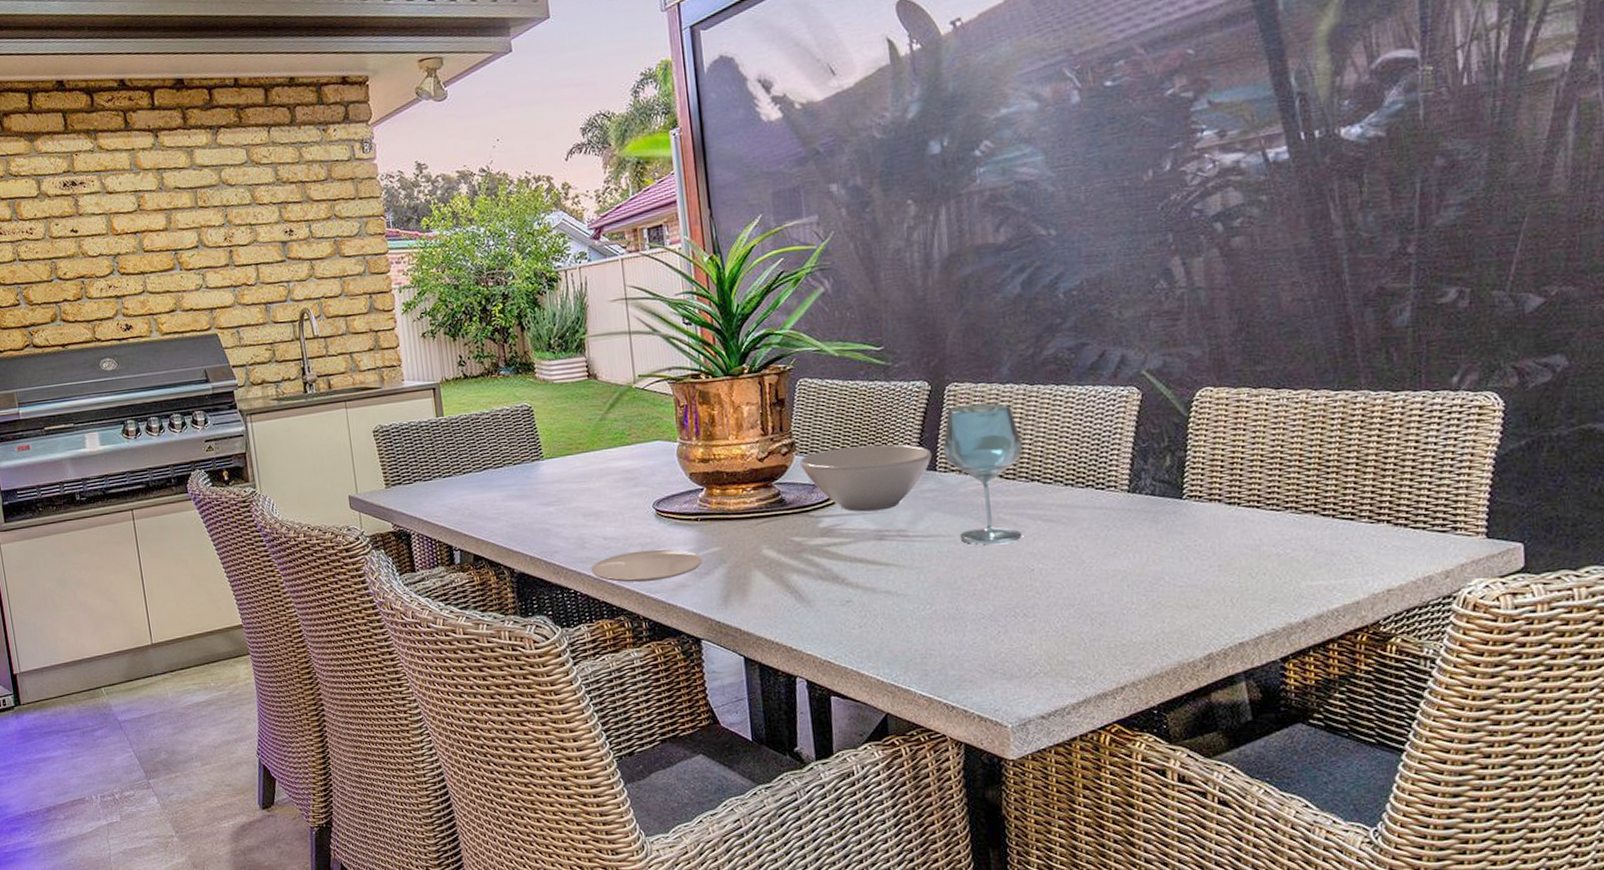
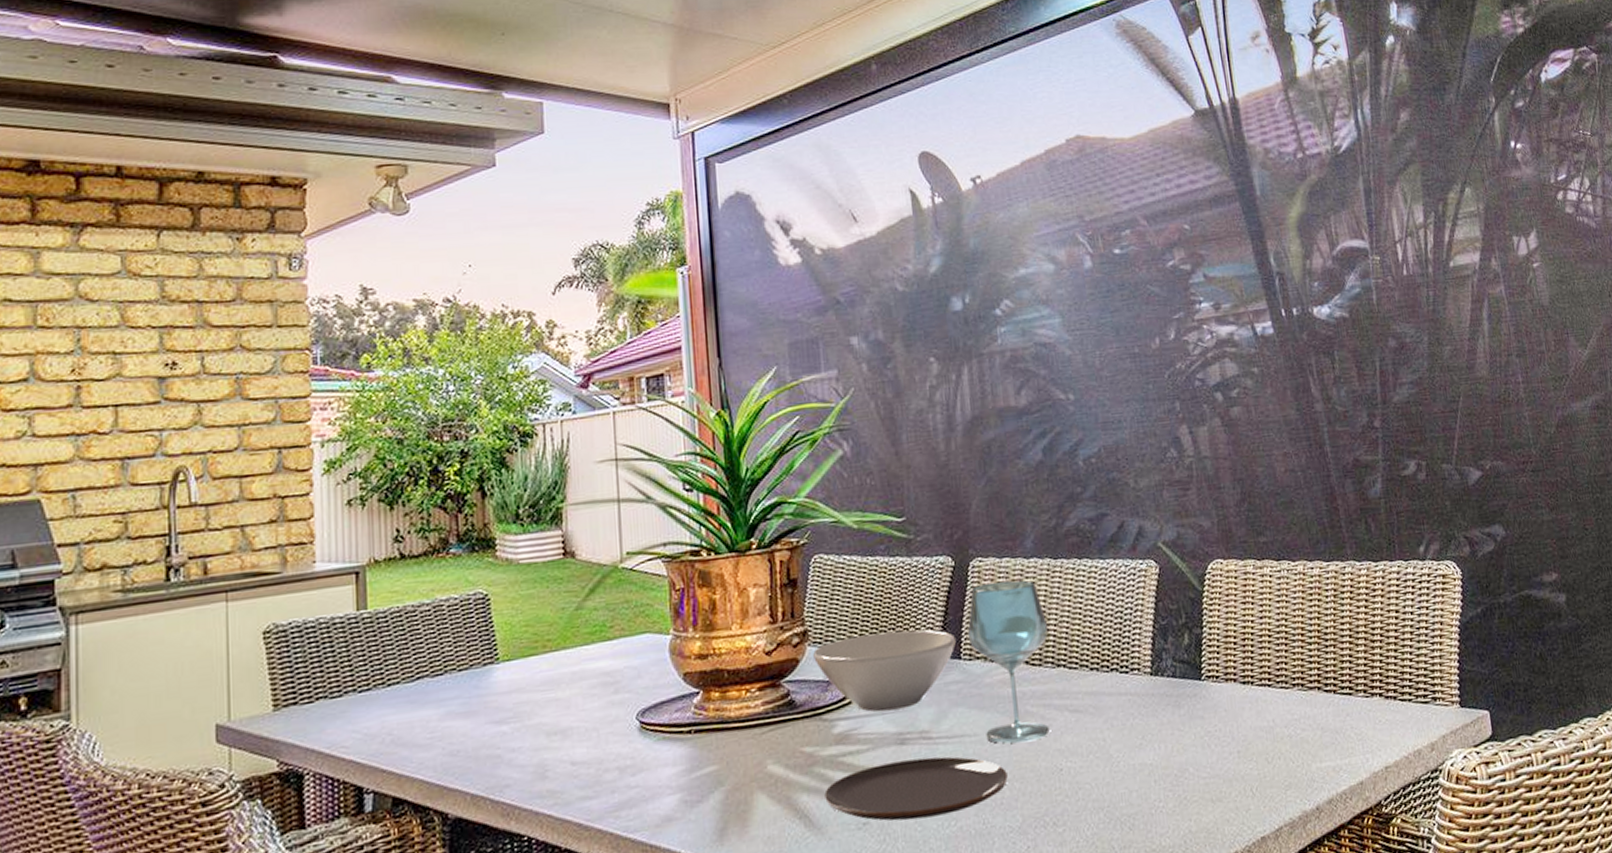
plate: present [591,549,703,583] -> none [552,772,695,821]
plate: none [812,552,980,602] -> present [824,756,1008,821]

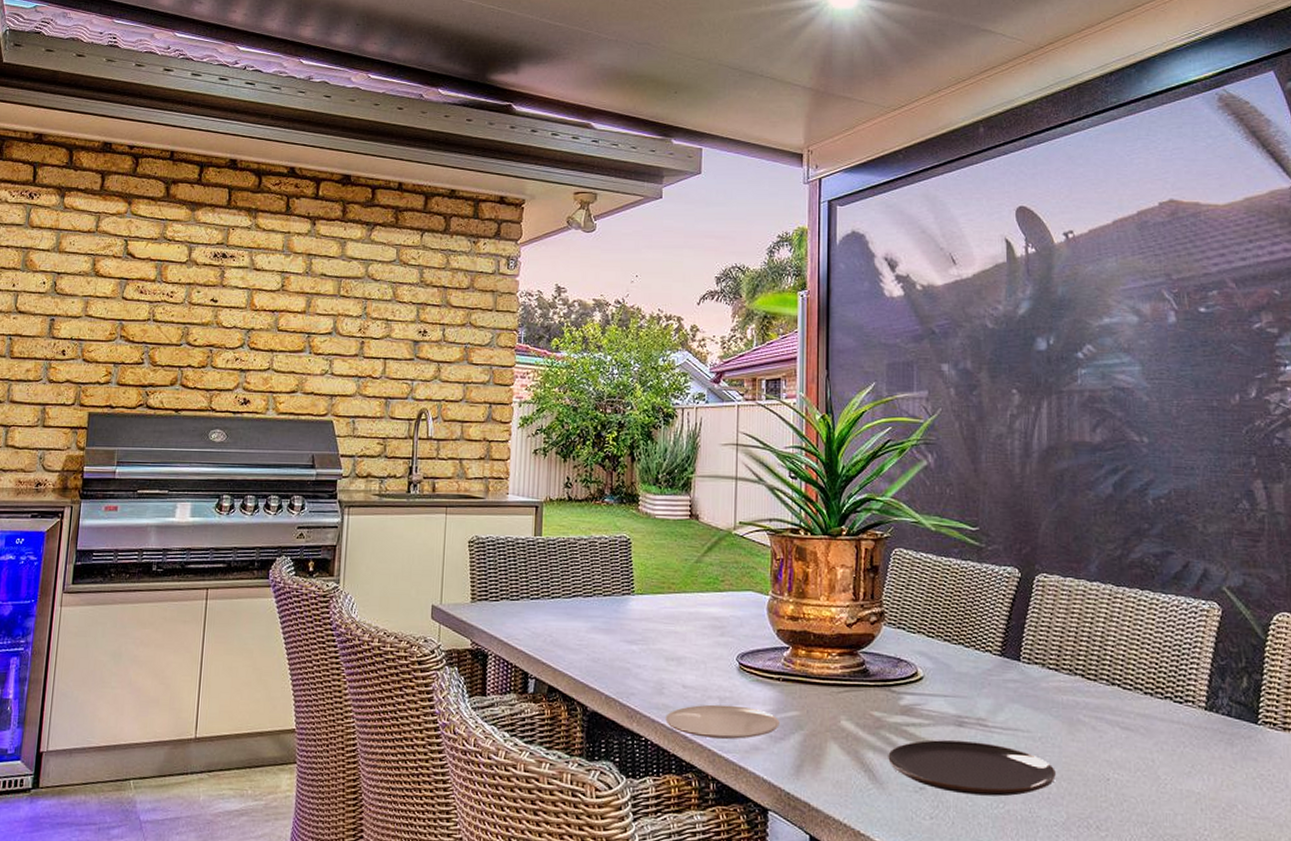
plate: none [552,772,695,821] -> present [665,704,780,739]
bowl: present [813,629,957,712] -> none [888,624,1018,695]
wine glass: present [967,580,1050,744] -> none [1028,597,1106,748]

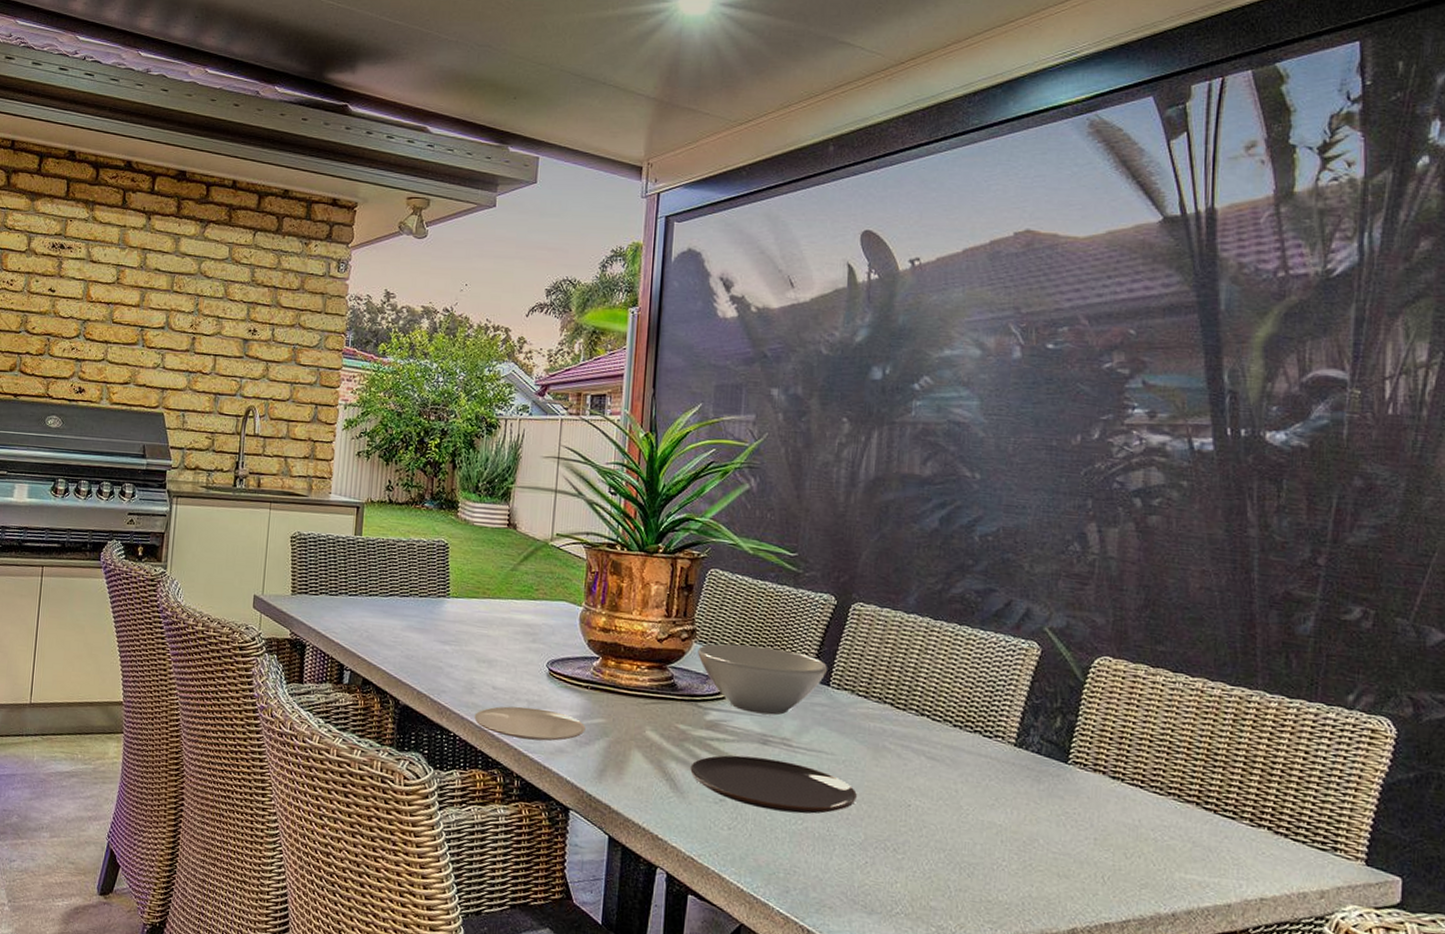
bowl: none [888,624,1018,695] -> present [698,643,828,715]

